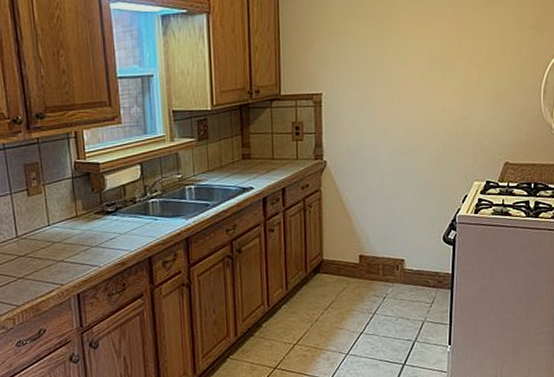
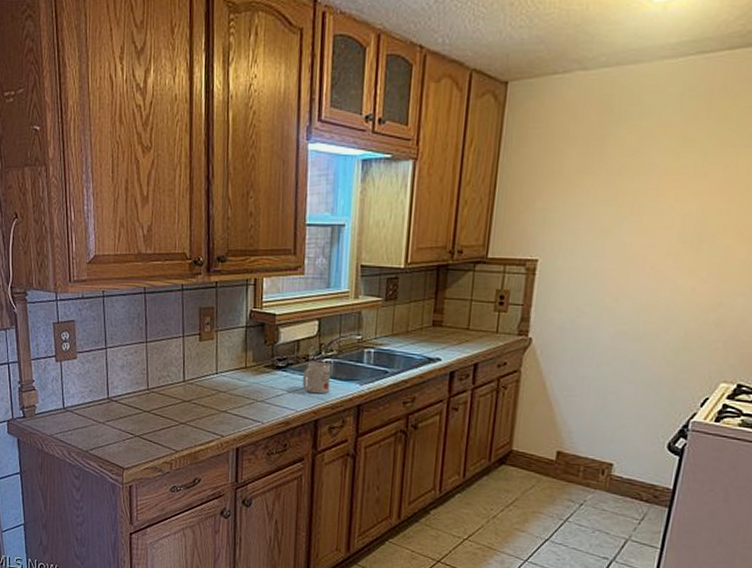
mug: none [131,203,159,233] -> present [302,362,331,394]

